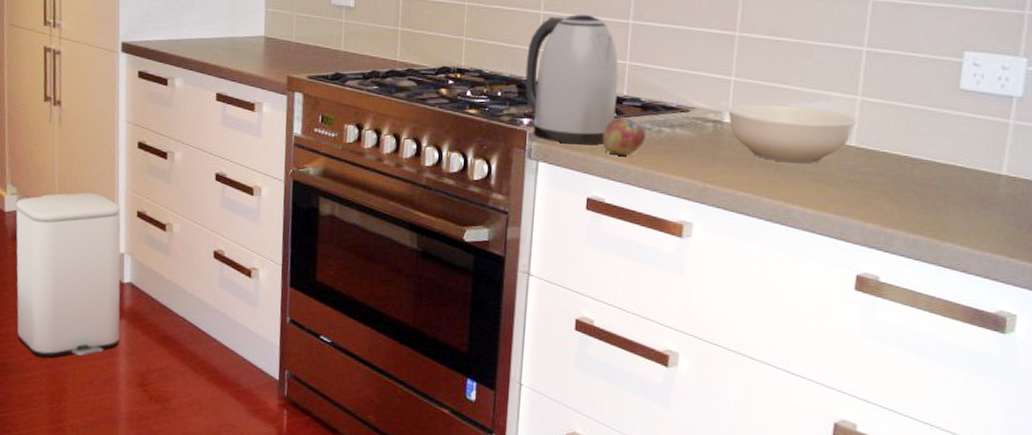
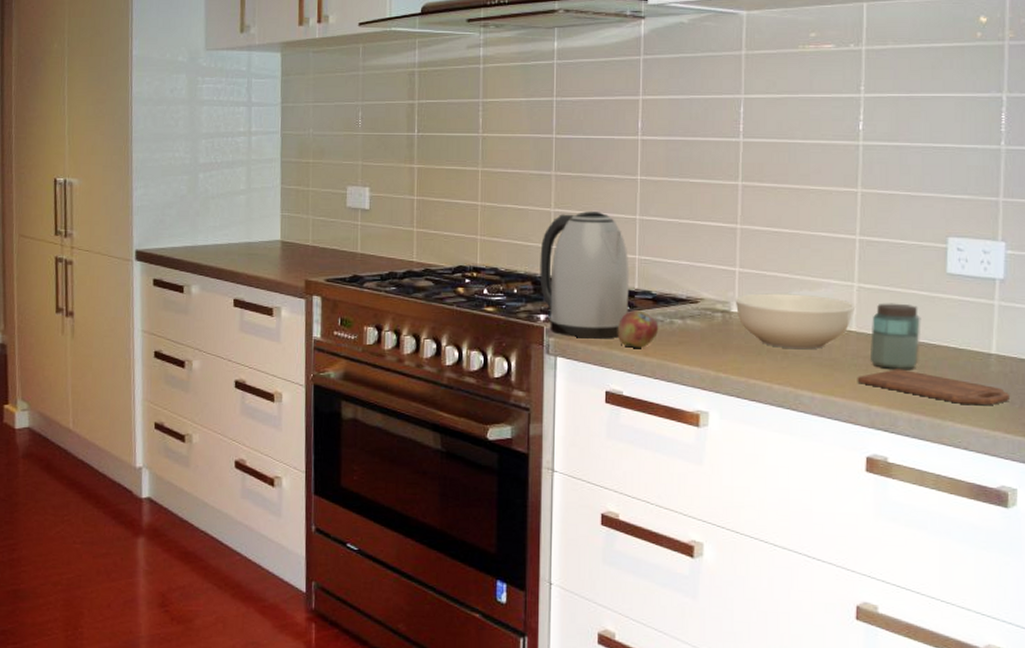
pedal bin: present [16,192,121,358] -> none [27,405,139,582]
cutting board: none [852,186,1019,228] -> present [857,369,1011,405]
peanut butter: none [869,118,928,189] -> present [870,303,921,370]

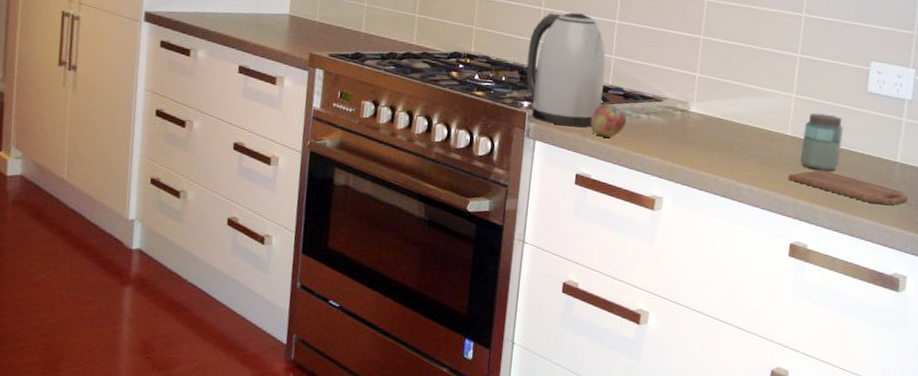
bowl: present [735,293,856,350] -> none [693,97,793,149]

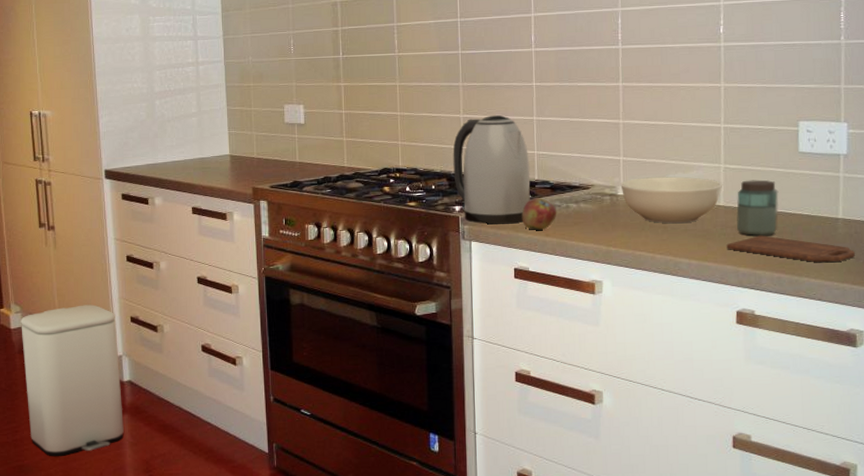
pedal bin: none [12,158,134,327] -> present [21,304,124,456]
bowl: none [693,97,793,149] -> present [620,176,723,224]

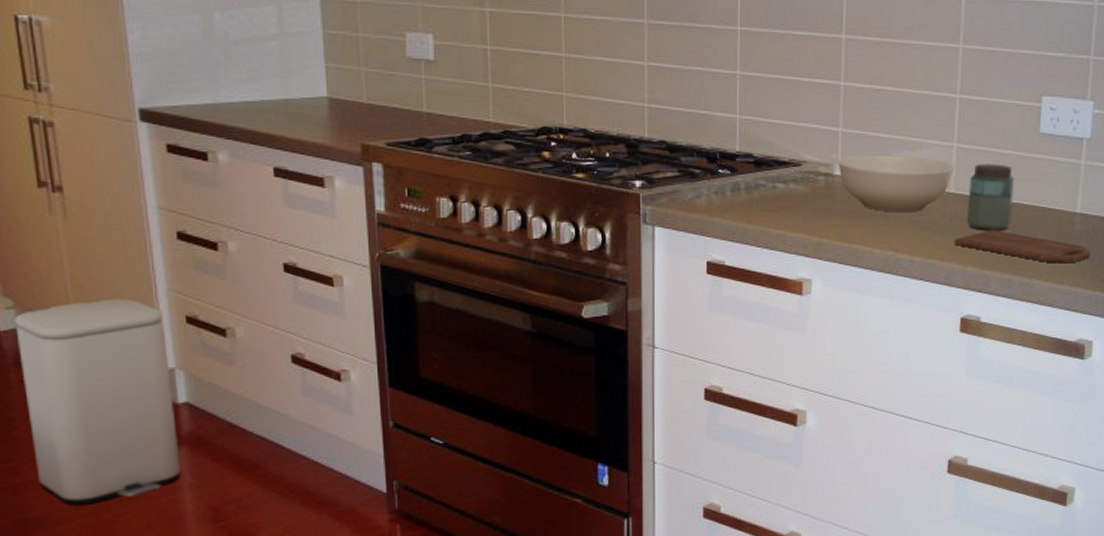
kettle: present [453,115,531,225] -> none [633,66,730,206]
fruit: present [521,198,557,230] -> none [718,174,761,215]

